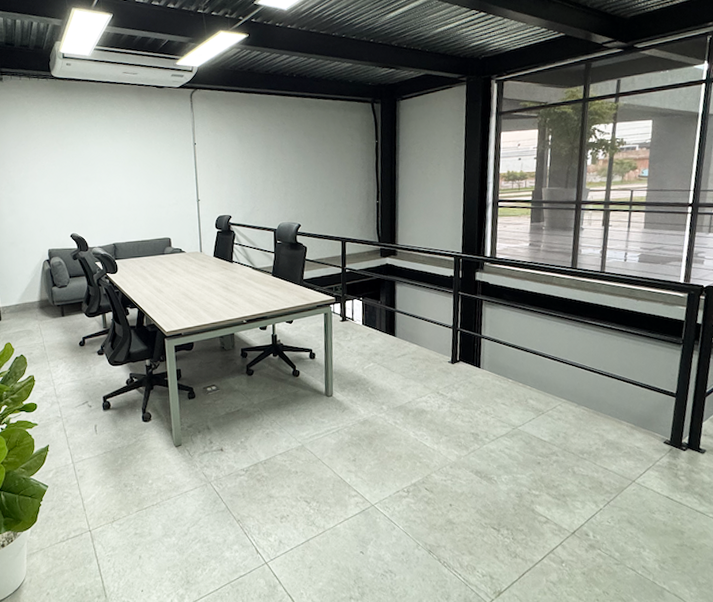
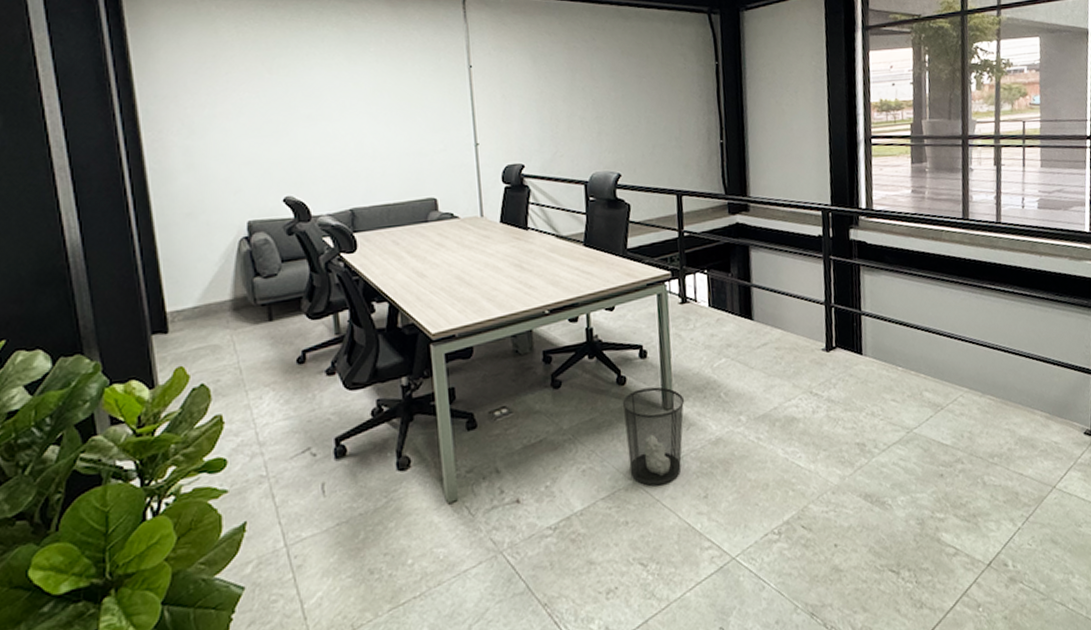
waste bin: none [296,380,342,449] -> present [622,386,685,487]

